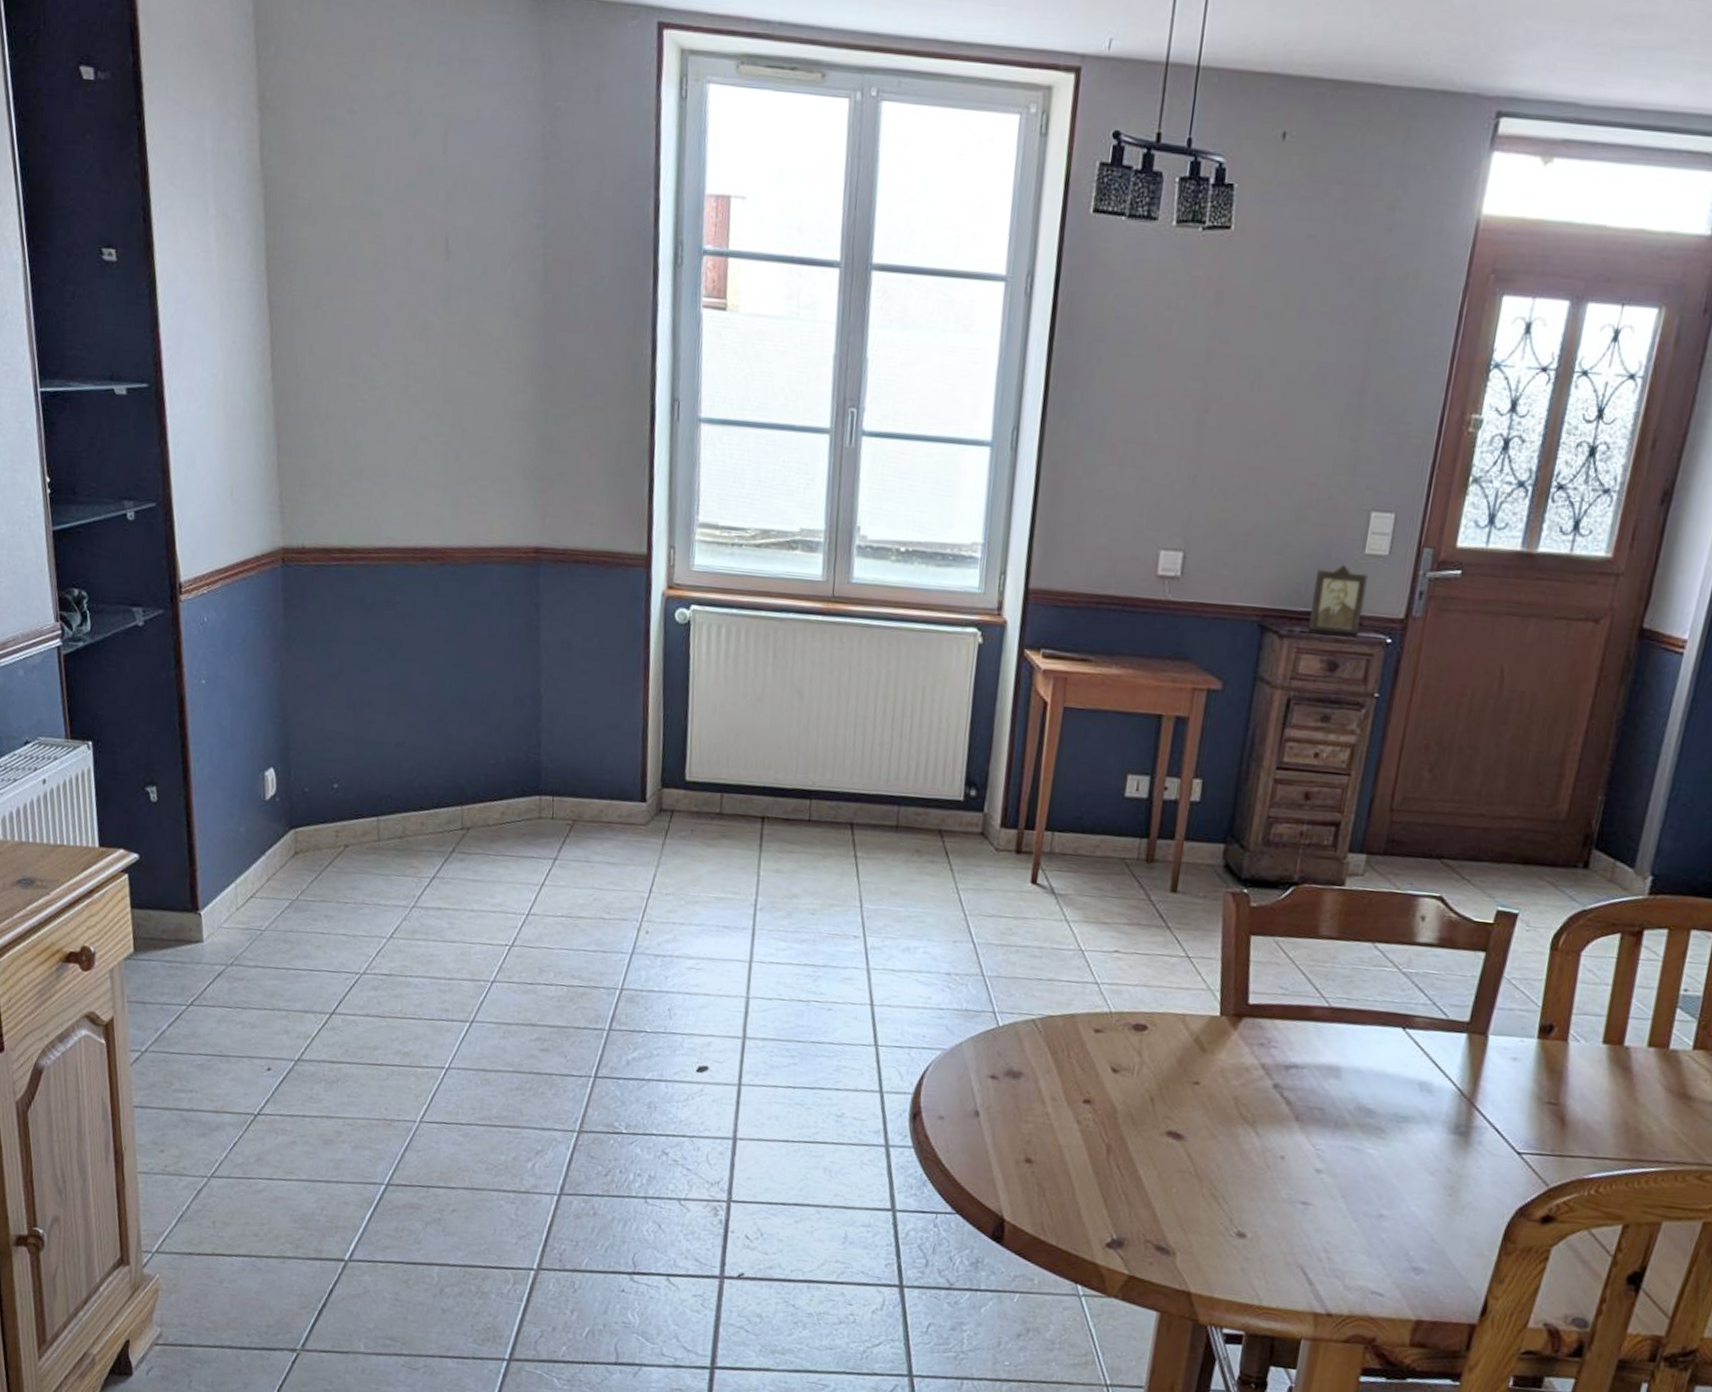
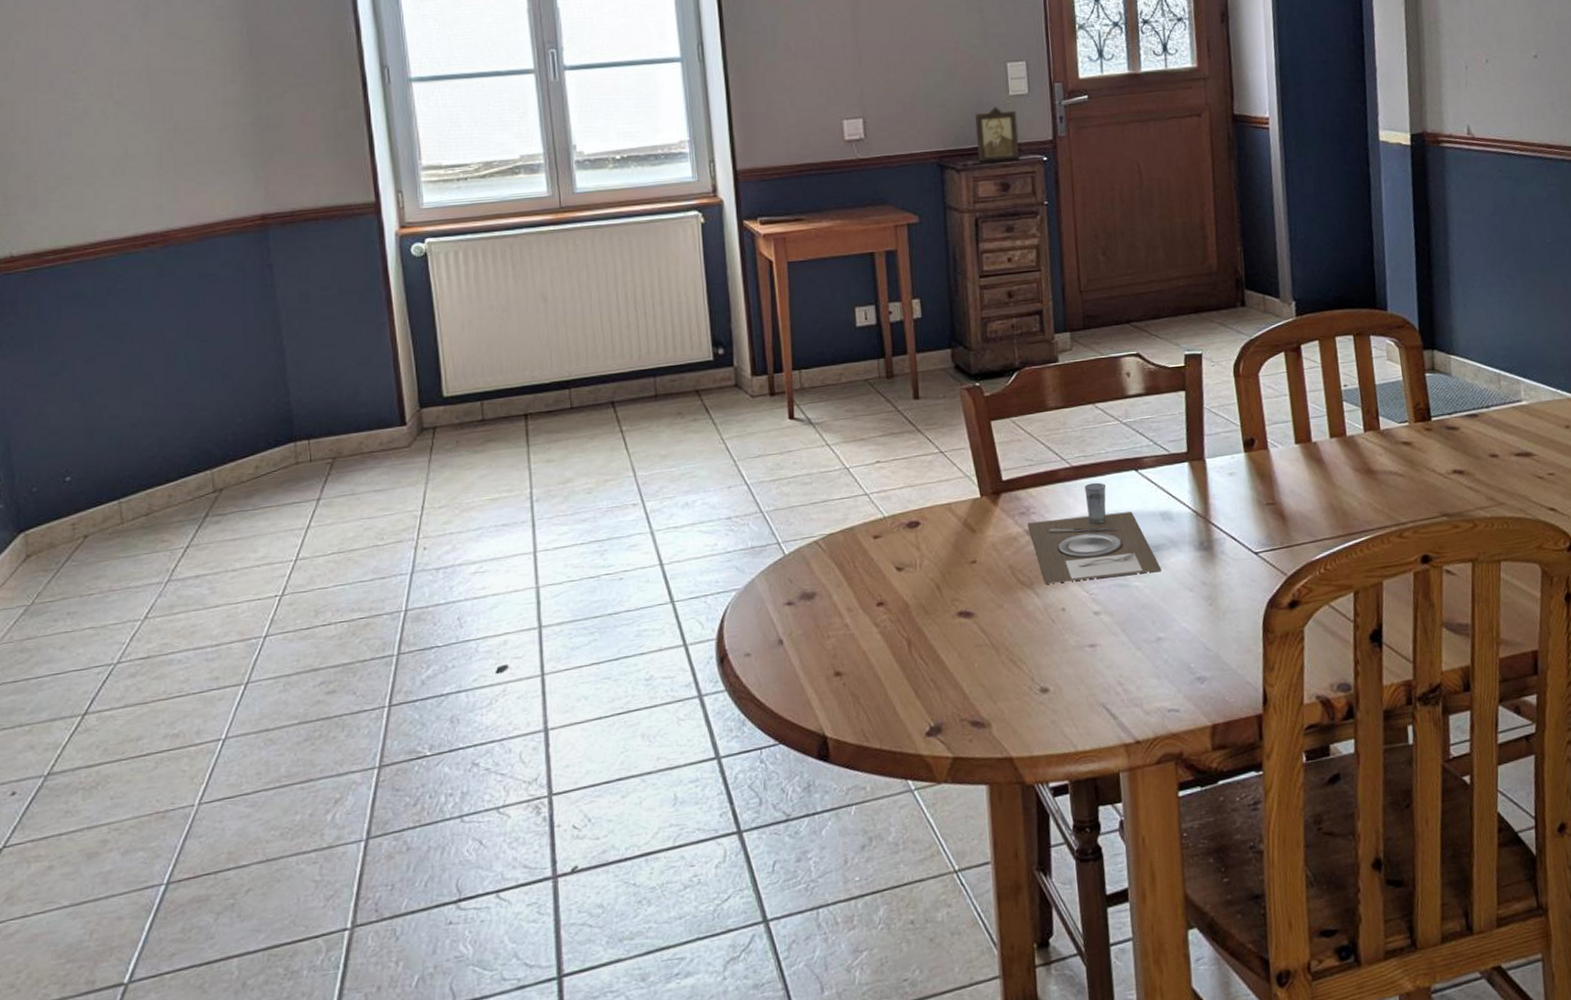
place setting: none [1265,1030,1404,1144] -> present [1028,482,1162,584]

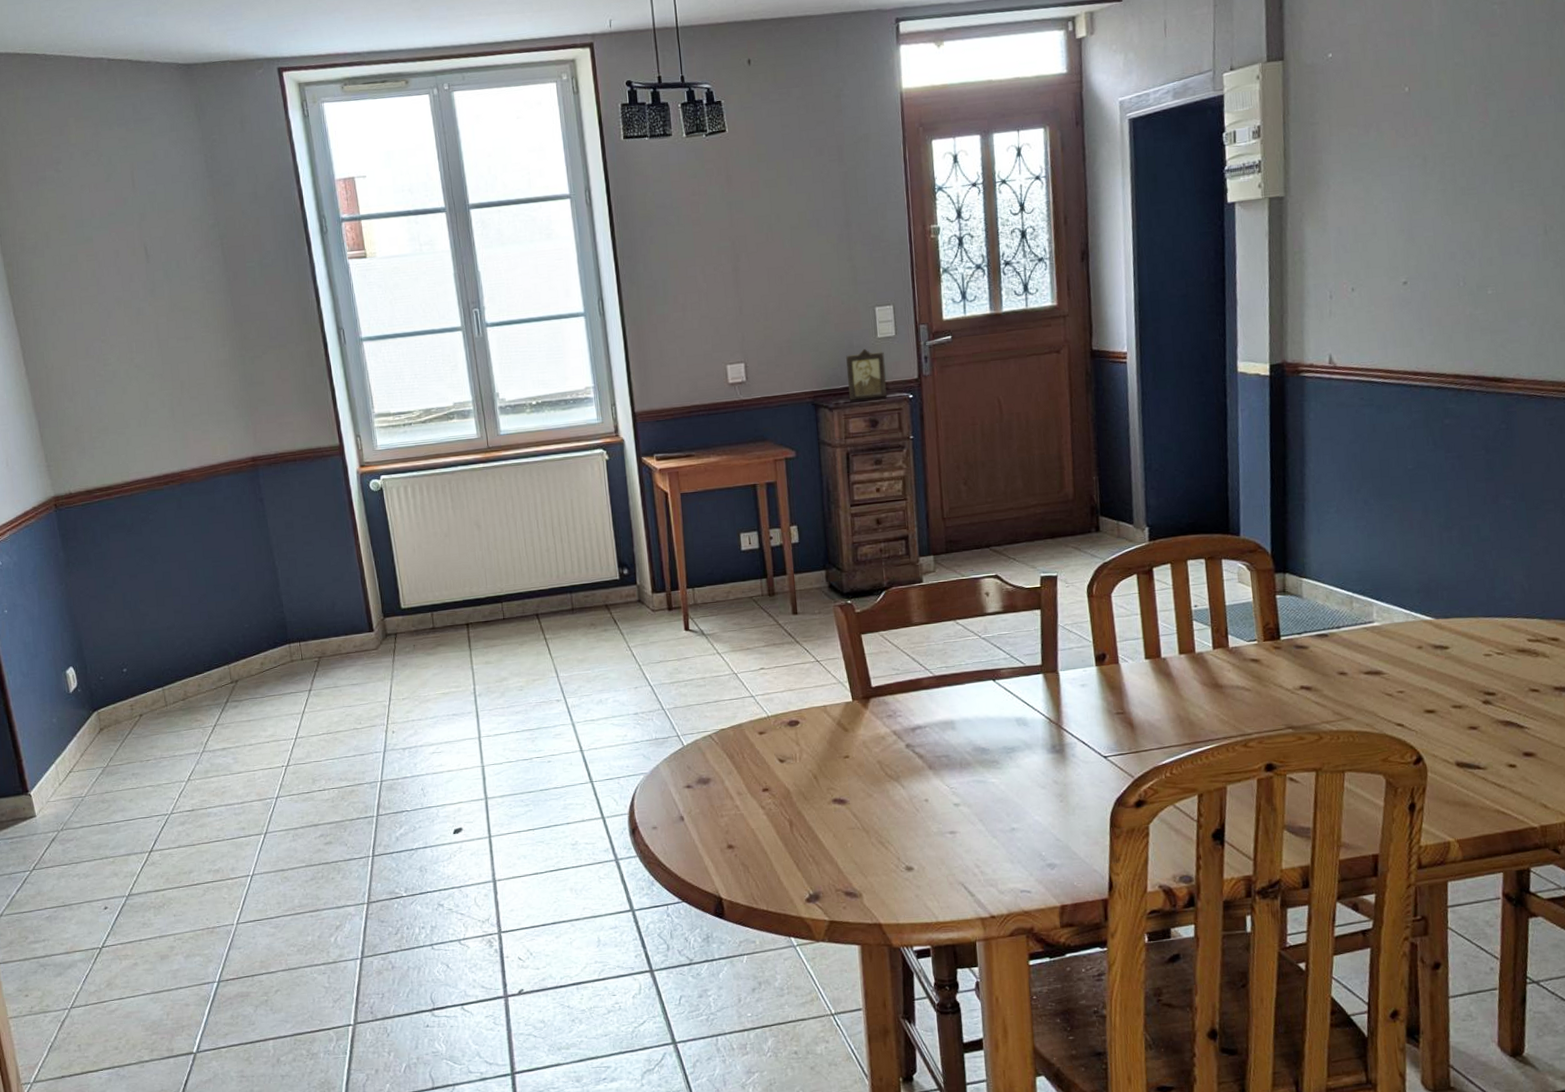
place setting: present [1028,482,1162,584] -> none [895,690,1016,778]

